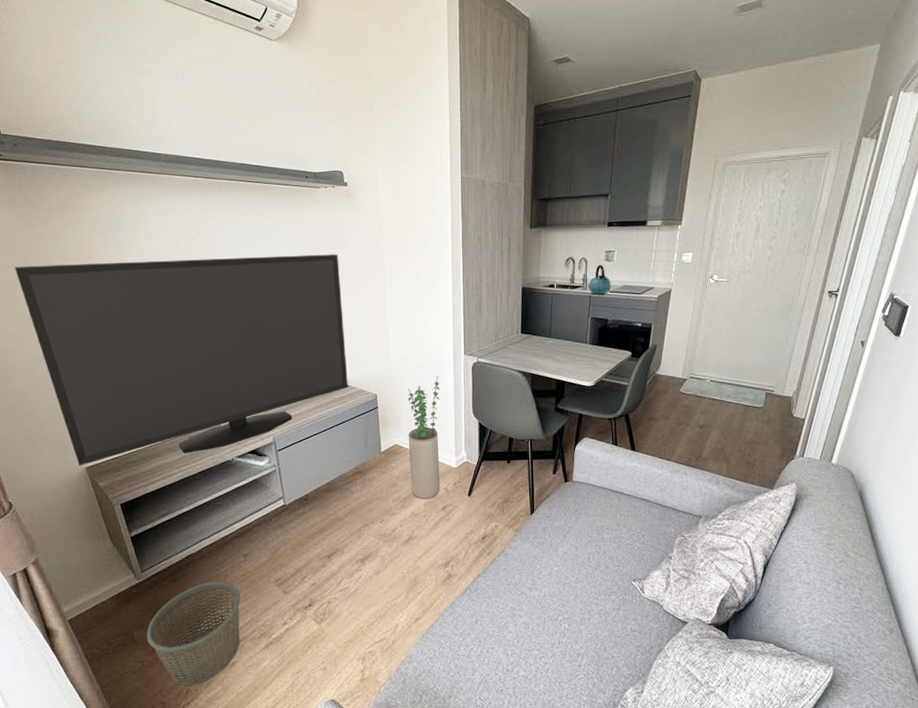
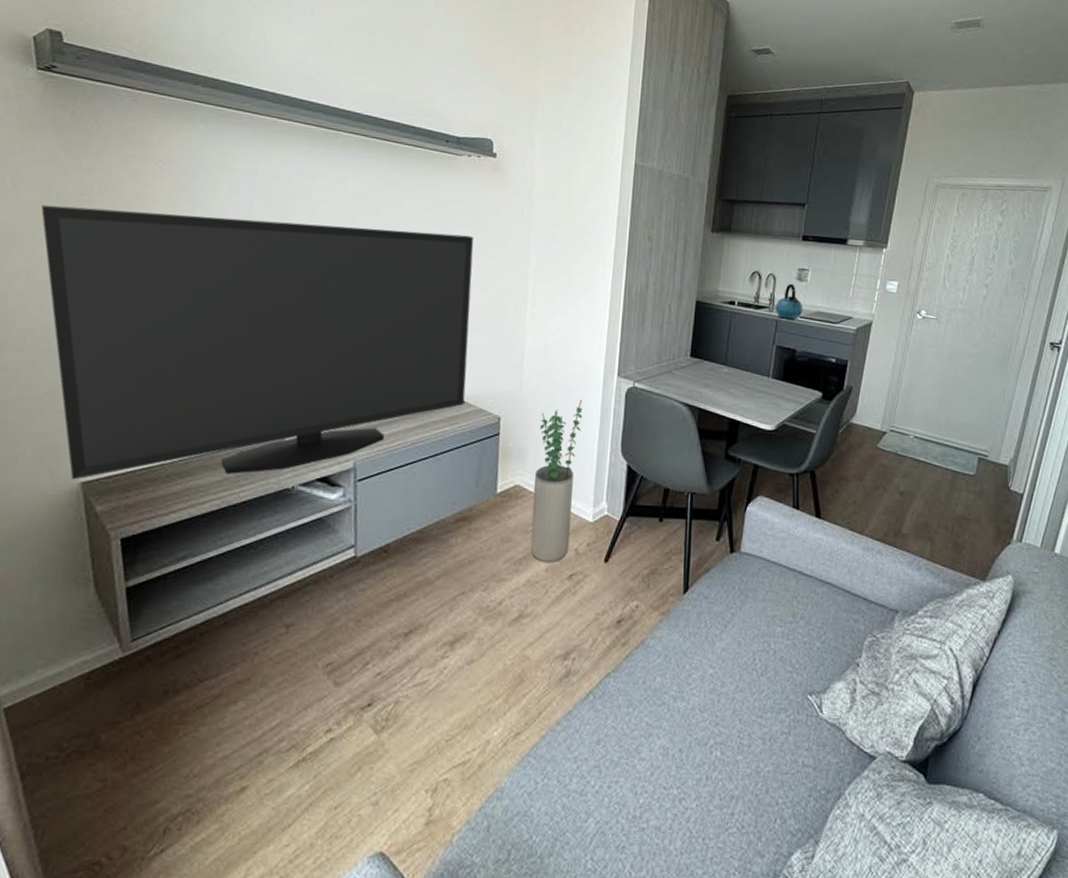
basket: present [146,581,241,685] -> none [118,661,272,821]

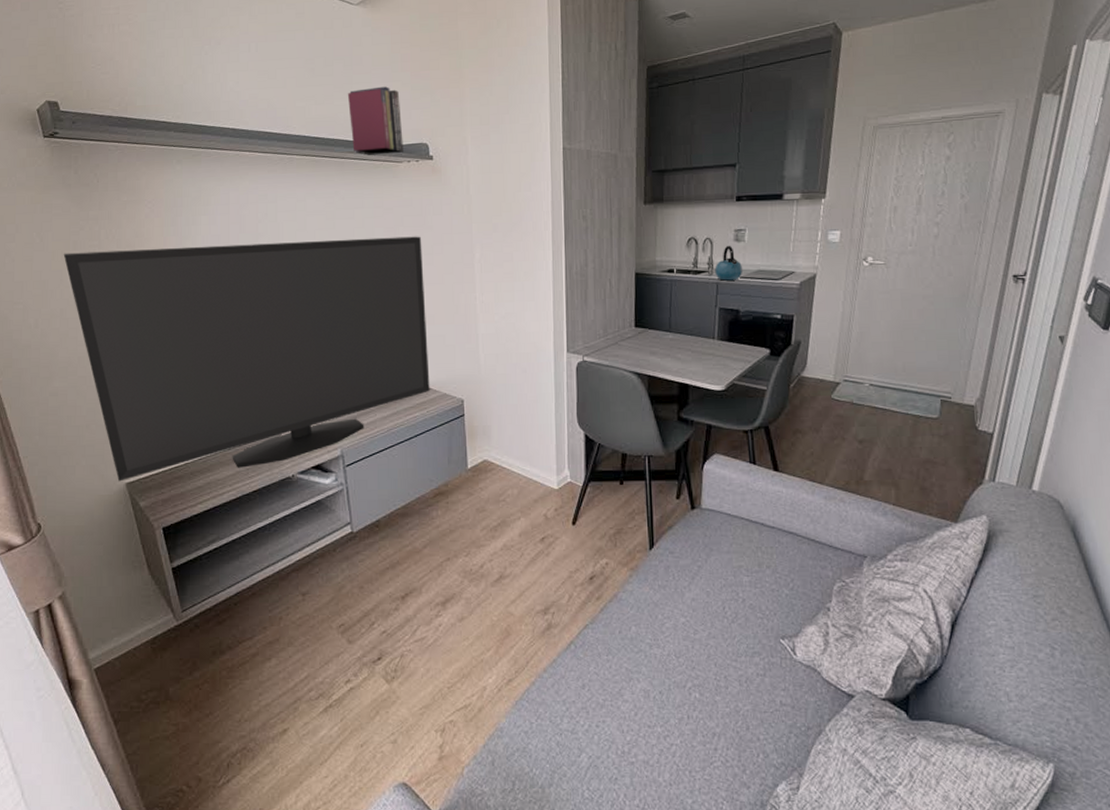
books: none [408,72,468,145] -> present [347,86,403,155]
vase: present [530,399,583,563] -> none [500,376,539,529]

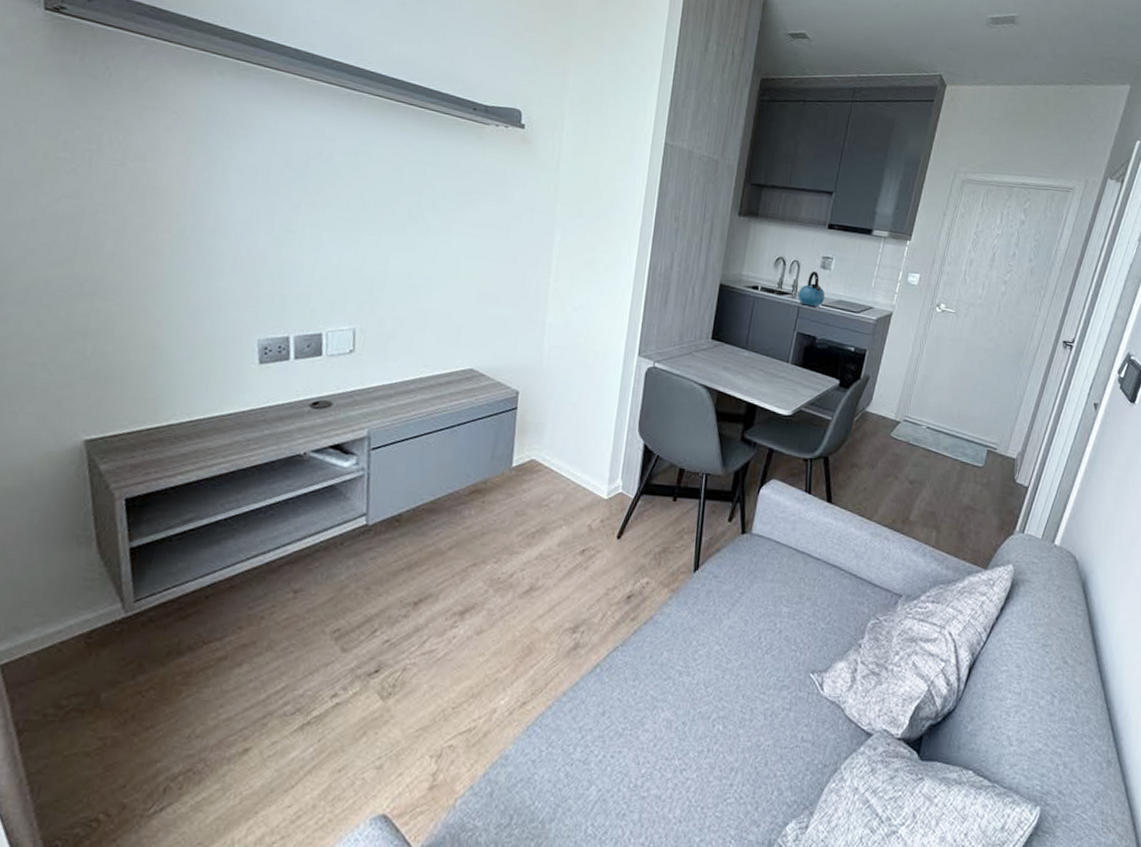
television: present [63,236,430,482] -> none [46,152,498,438]
books: present [347,86,403,155] -> none [435,36,498,115]

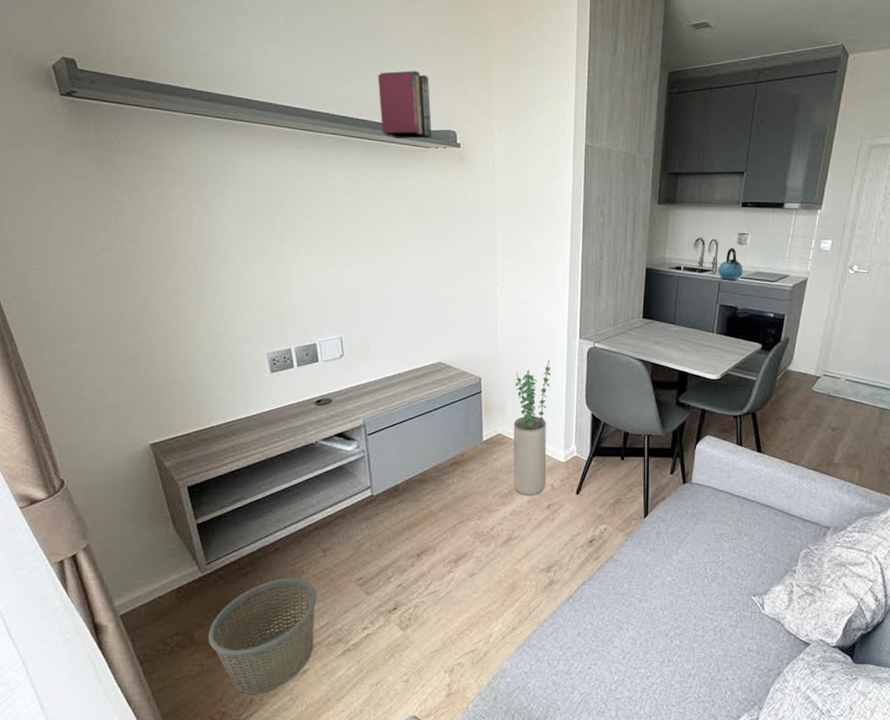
basket: none [119,624,278,780] -> present [208,578,317,694]
books: none [435,36,498,115] -> present [377,70,432,139]
vase: none [544,376,602,538] -> present [513,359,551,496]

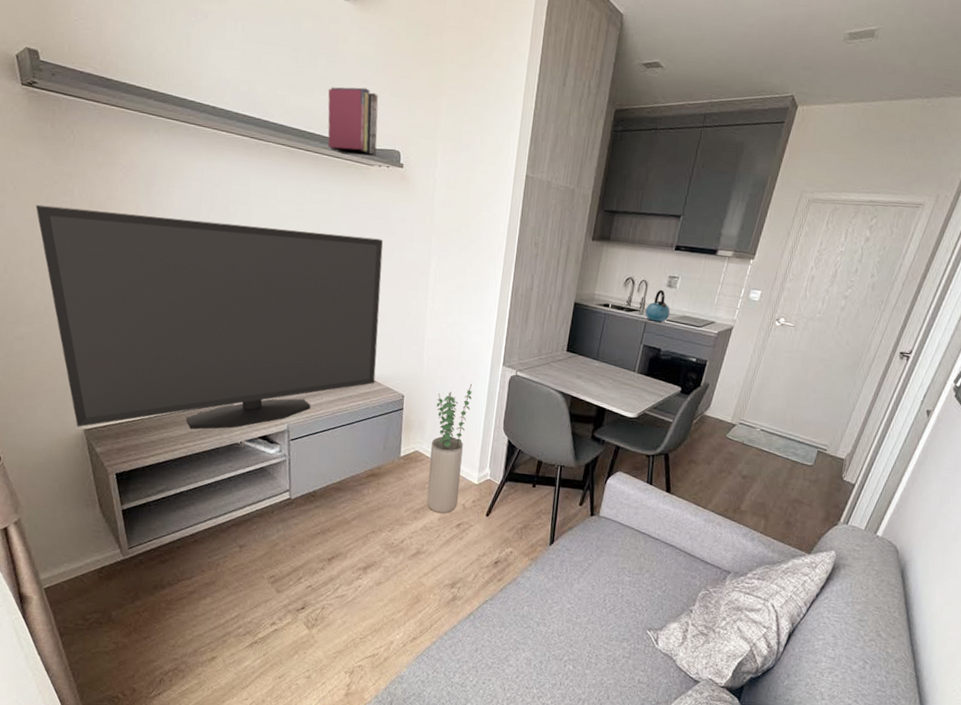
television: none [83,216,450,442] -> present [35,204,383,430]
basket: present [208,578,317,694] -> none [124,568,231,675]

